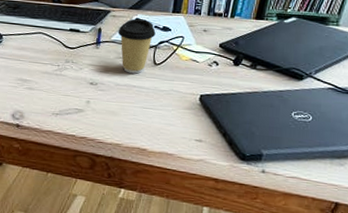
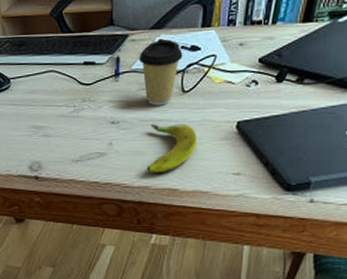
banana: none [119,89,166,133] -> present [146,123,198,173]

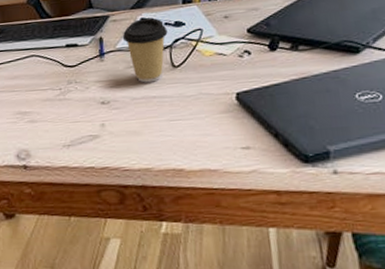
banana: present [146,123,198,173] -> none [144,99,198,154]

